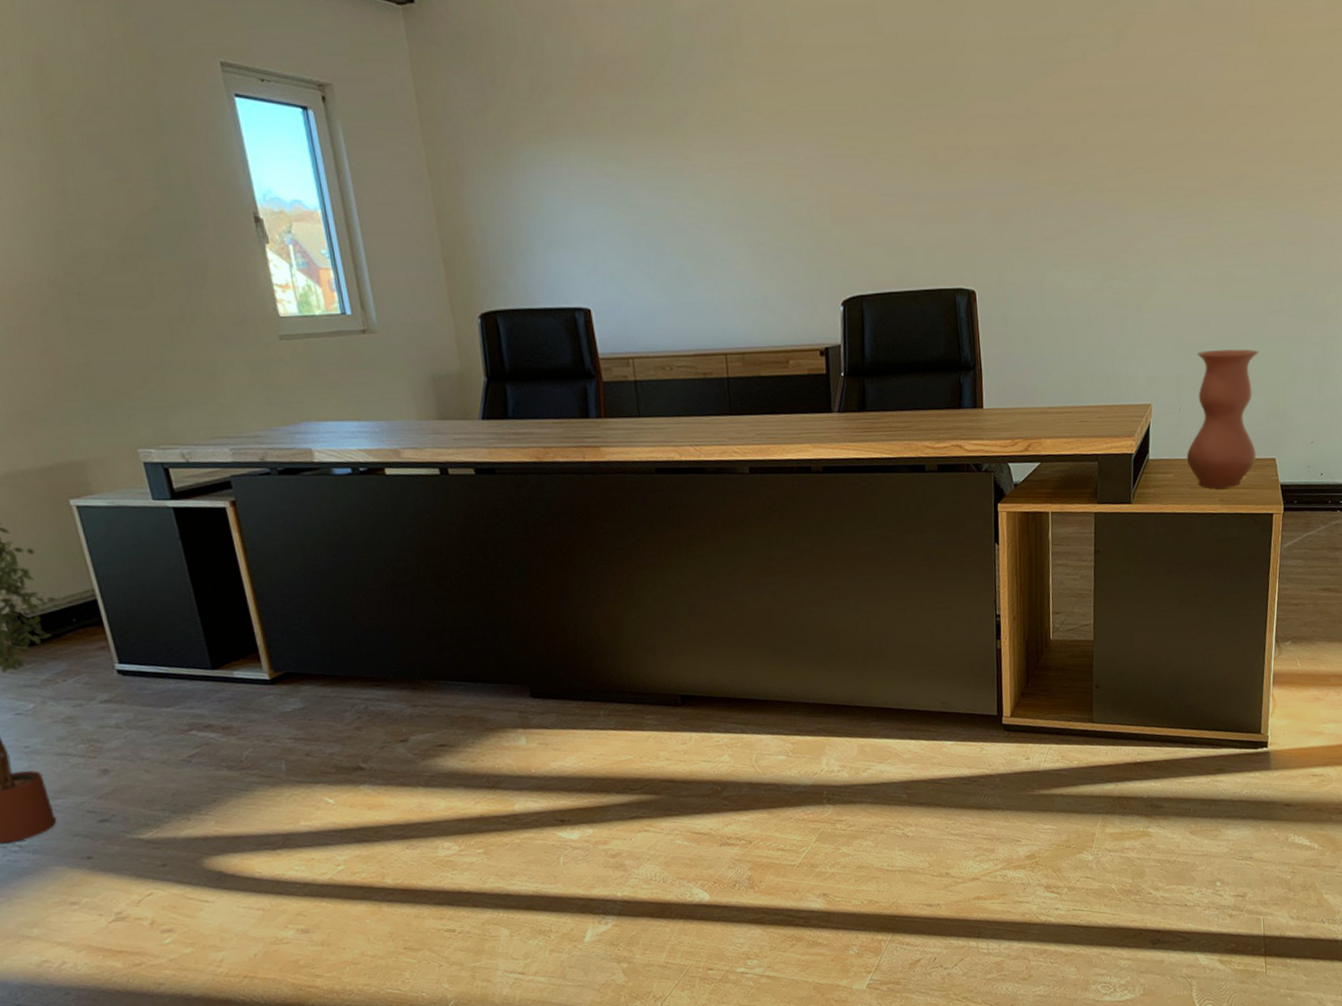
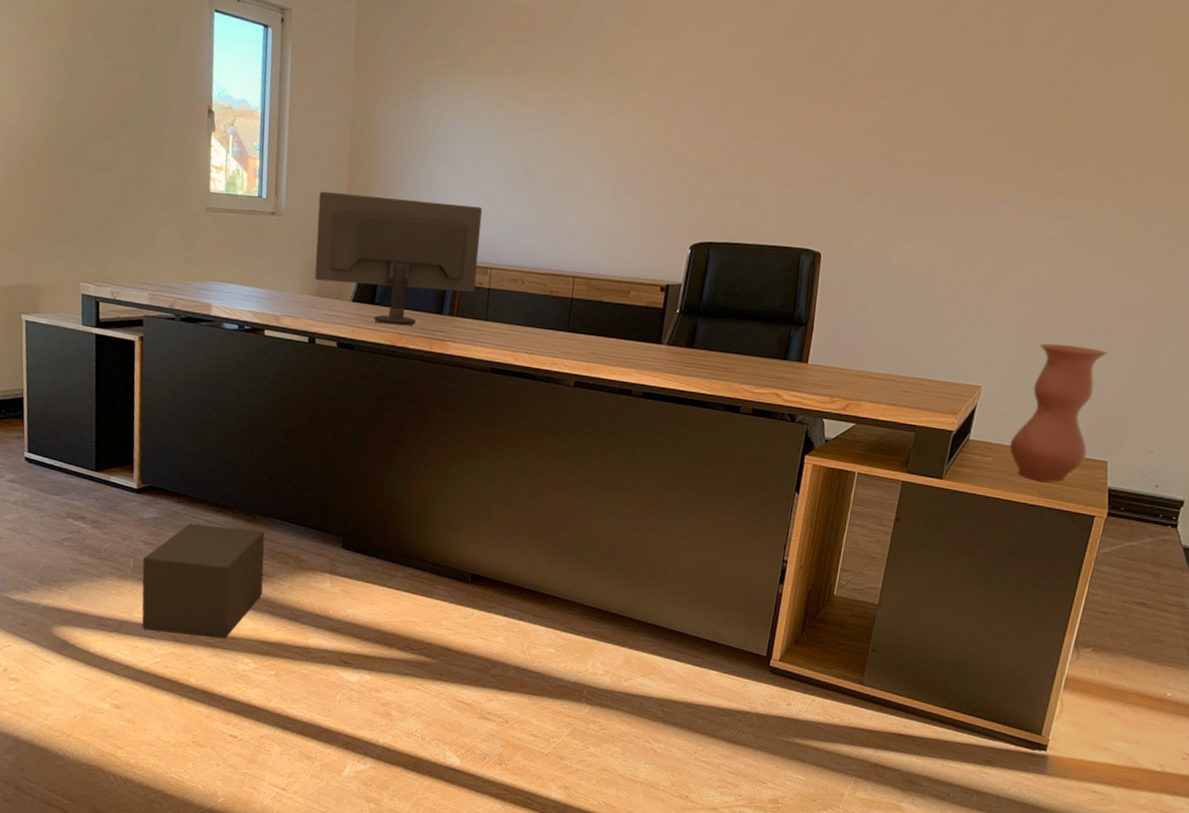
cardboard box: none [296,697,450,838] -> present [141,523,265,639]
computer monitor: none [415,291,620,439] -> present [314,191,483,326]

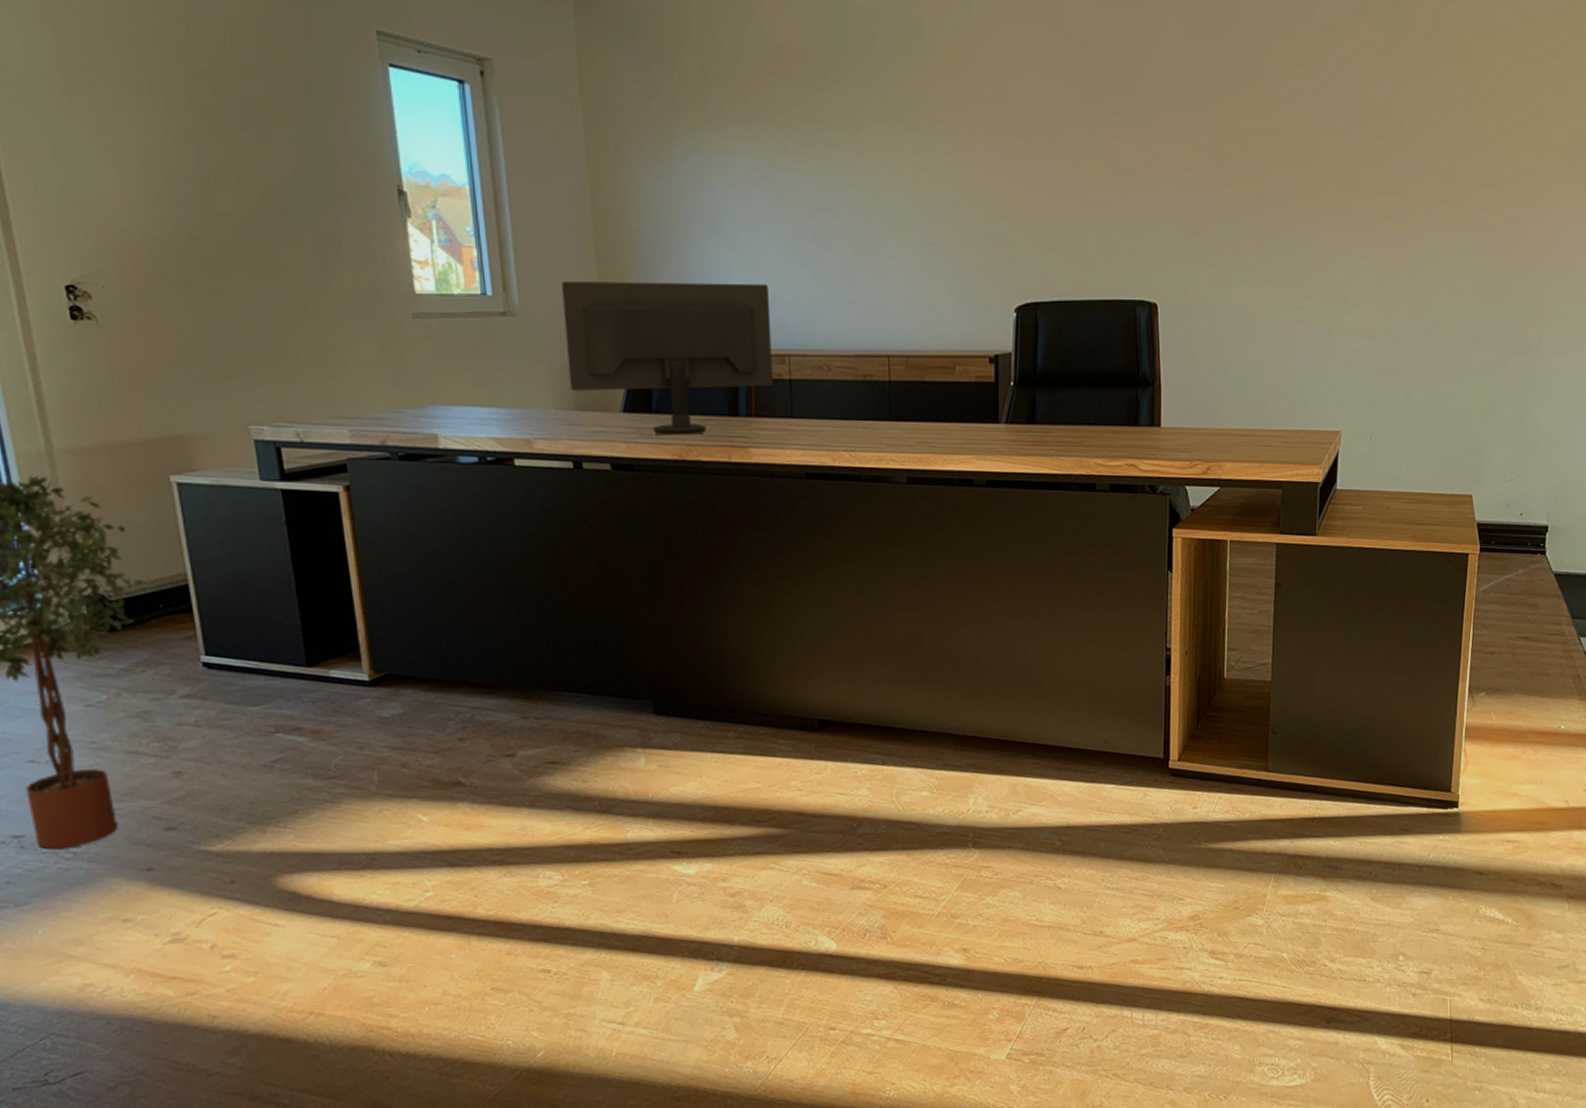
cardboard box: present [141,523,265,639] -> none [390,708,559,859]
vase: present [1009,343,1108,483] -> none [1376,378,1457,524]

